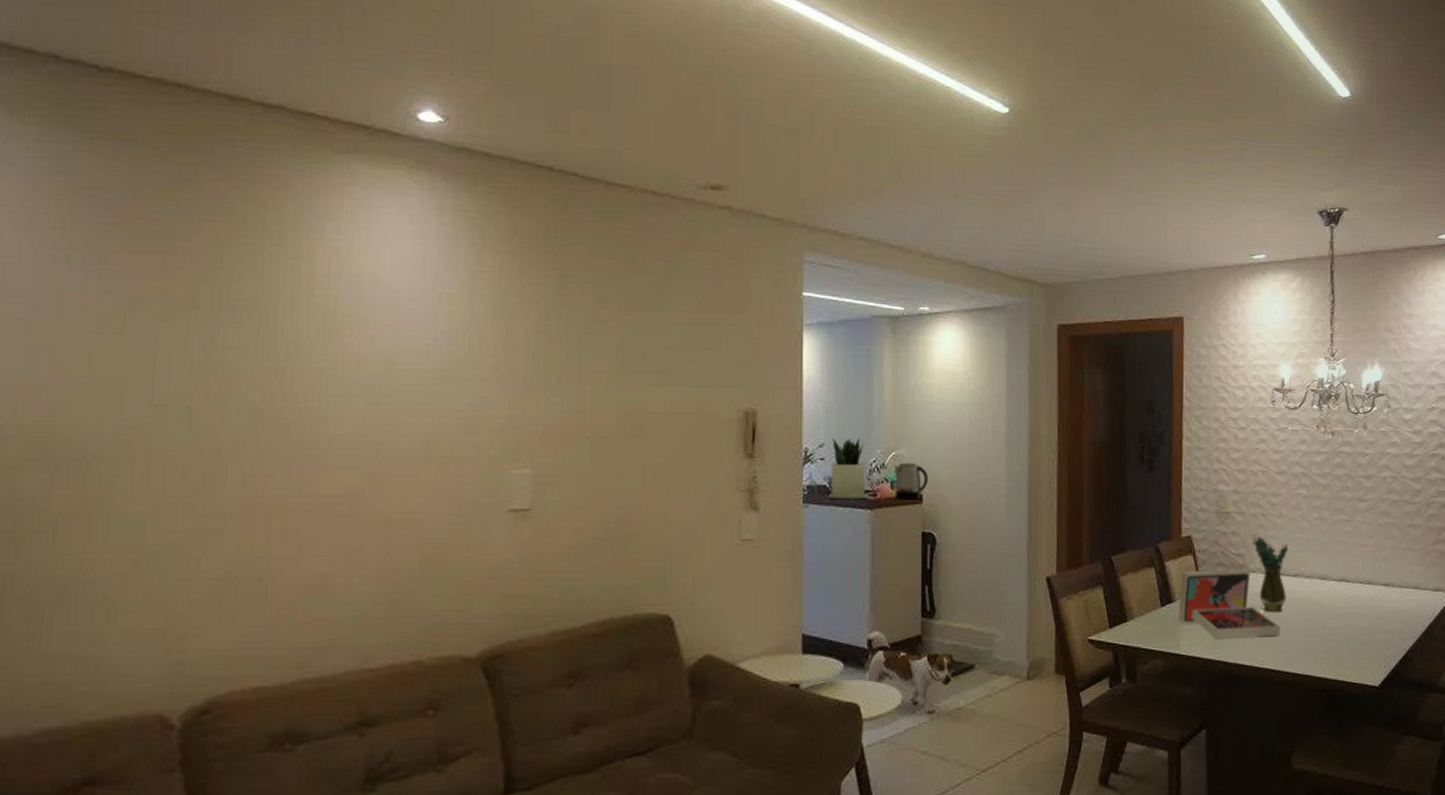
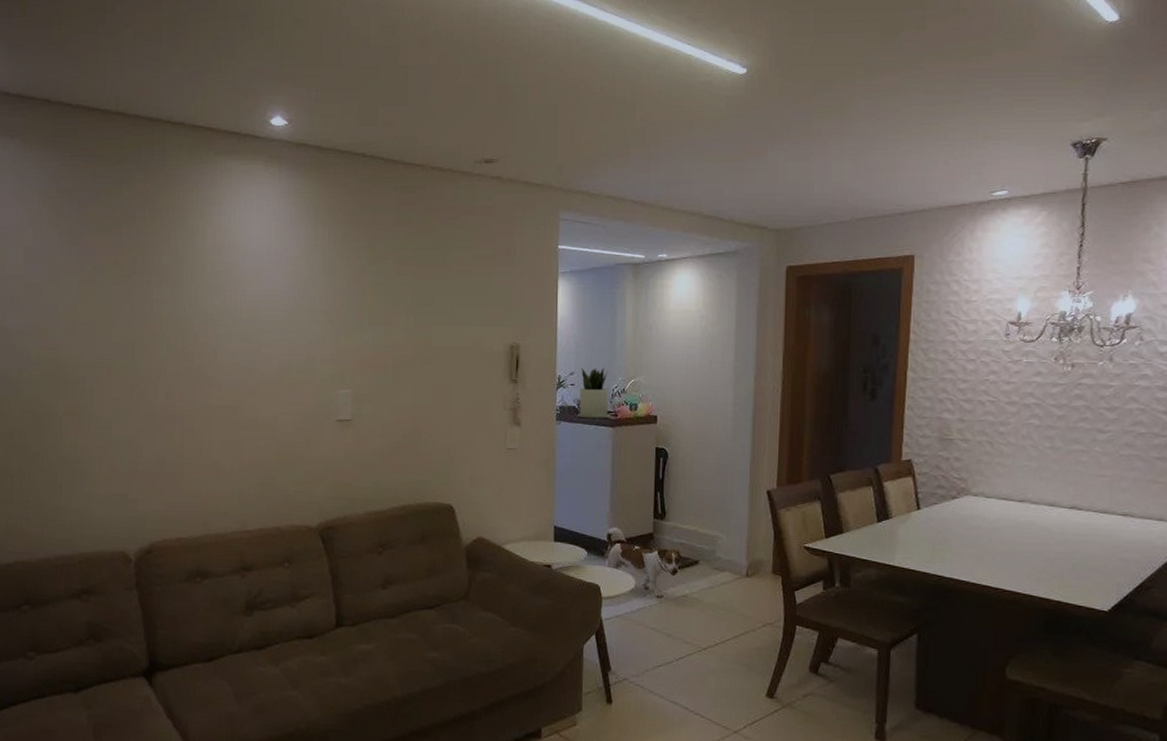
kettle: present [893,462,929,500] -> none [632,388,663,420]
tablet: present [1178,569,1281,640] -> none [894,491,1002,557]
vase: present [1252,534,1289,613] -> none [976,461,1016,534]

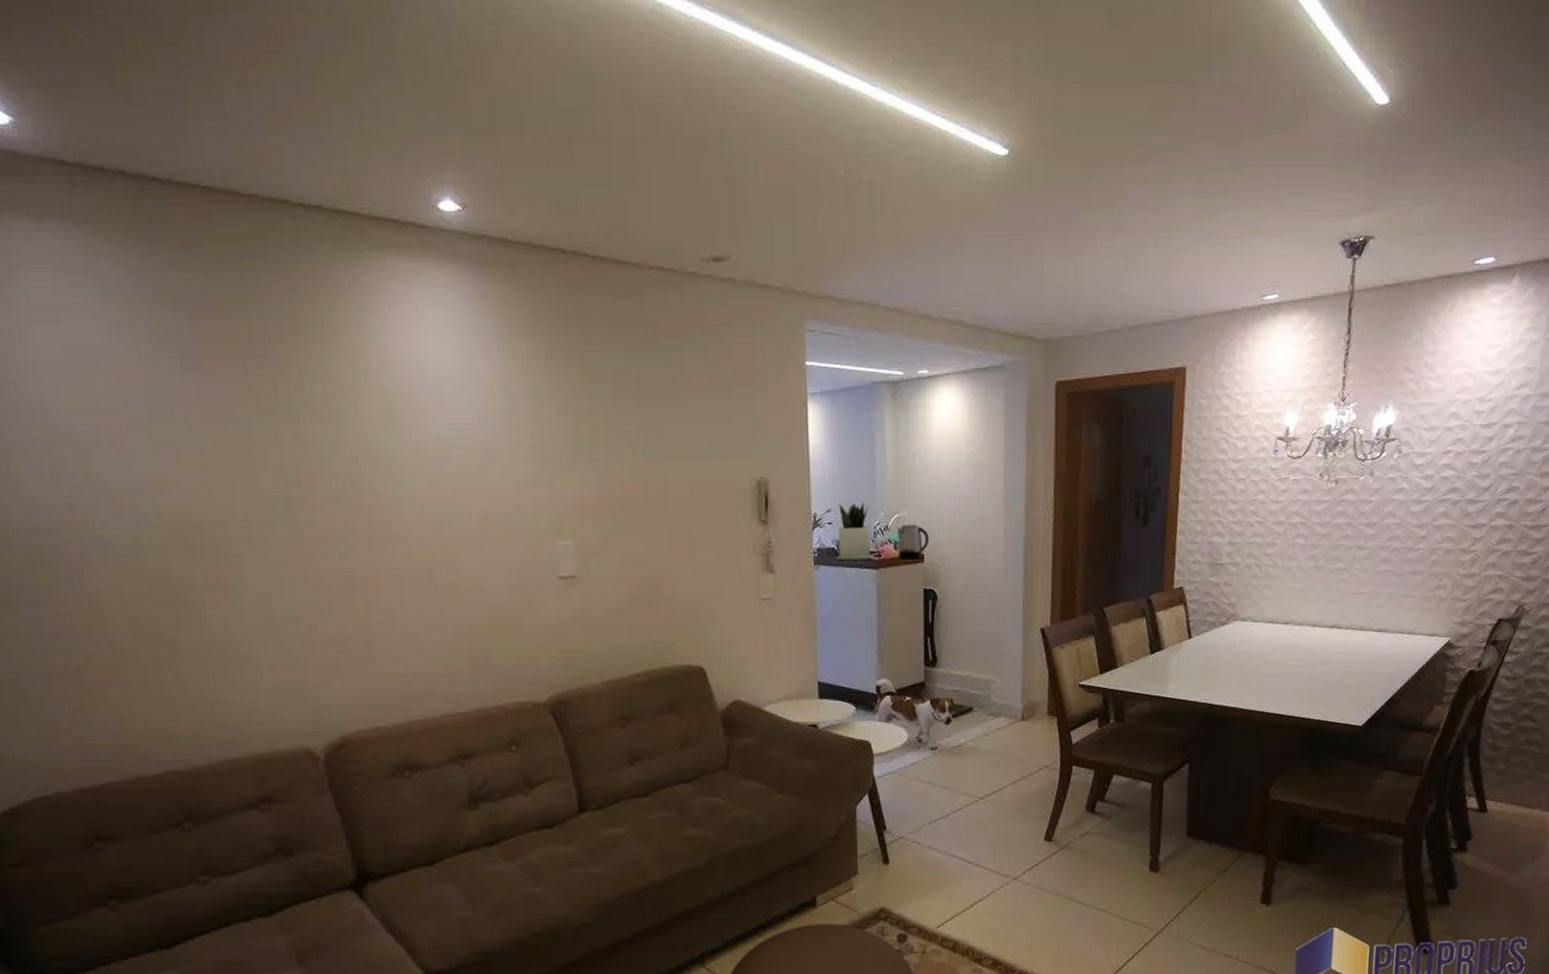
kettle: none [632,388,663,420] -> present [896,524,930,560]

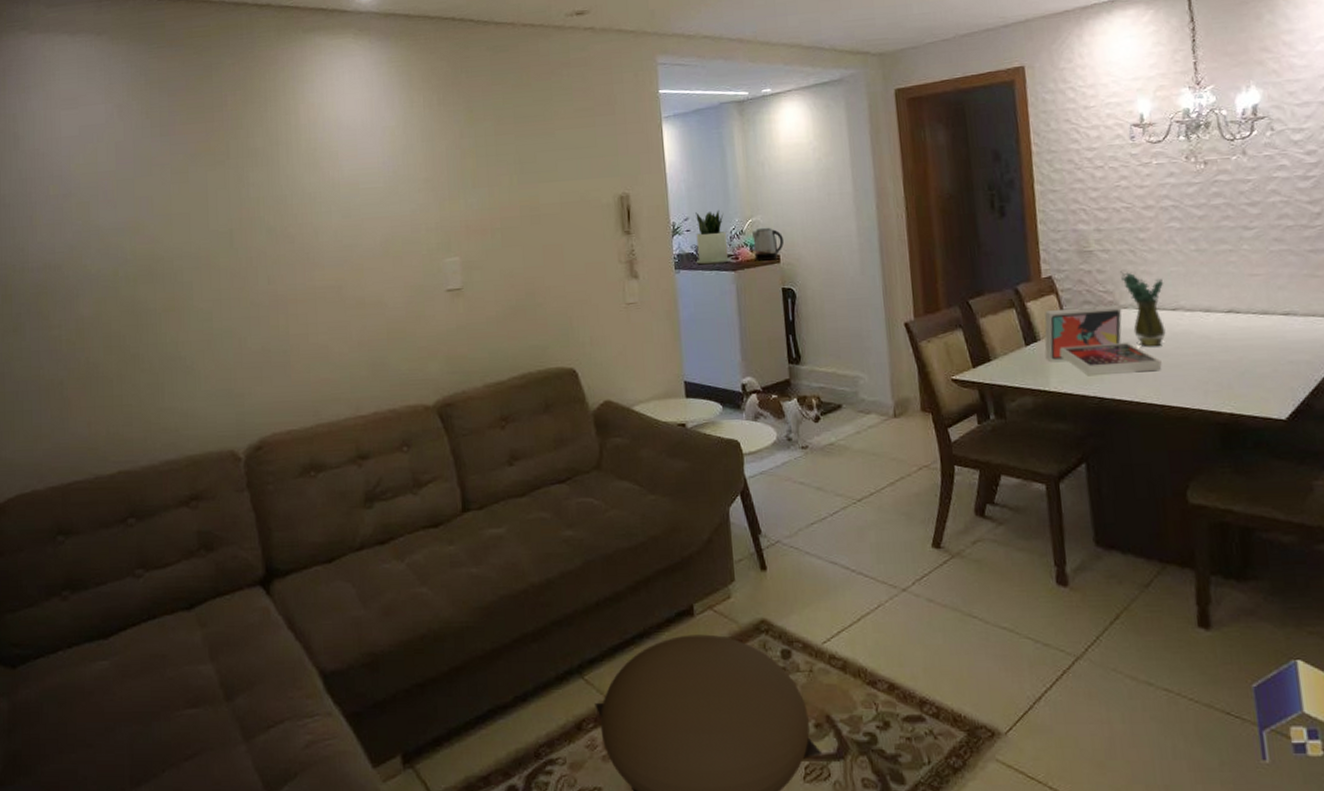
tablet: none [1167,617,1268,684] -> present [1044,305,1162,376]
vase: none [1245,584,1282,658] -> present [1120,271,1166,347]

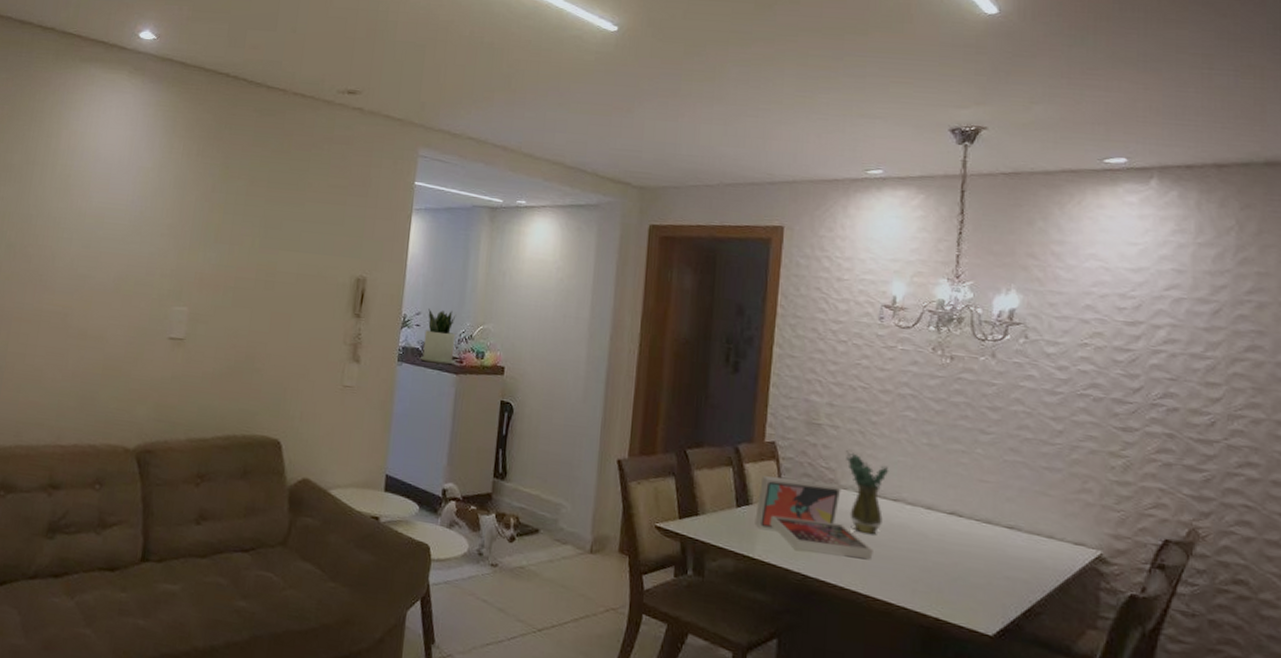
kettle: present [751,227,784,261] -> none [479,336,512,371]

